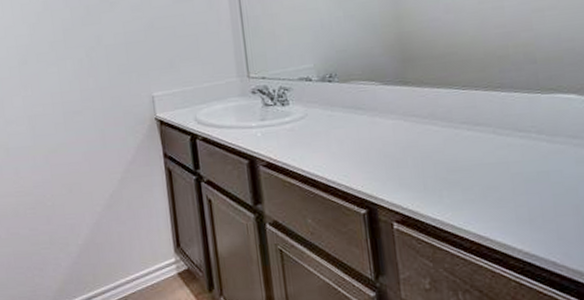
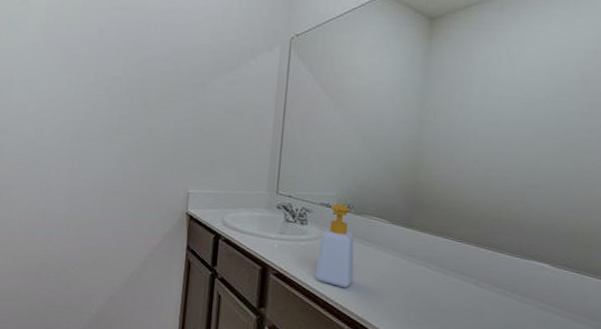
soap bottle: none [307,74,353,166] -> present [314,203,354,288]

